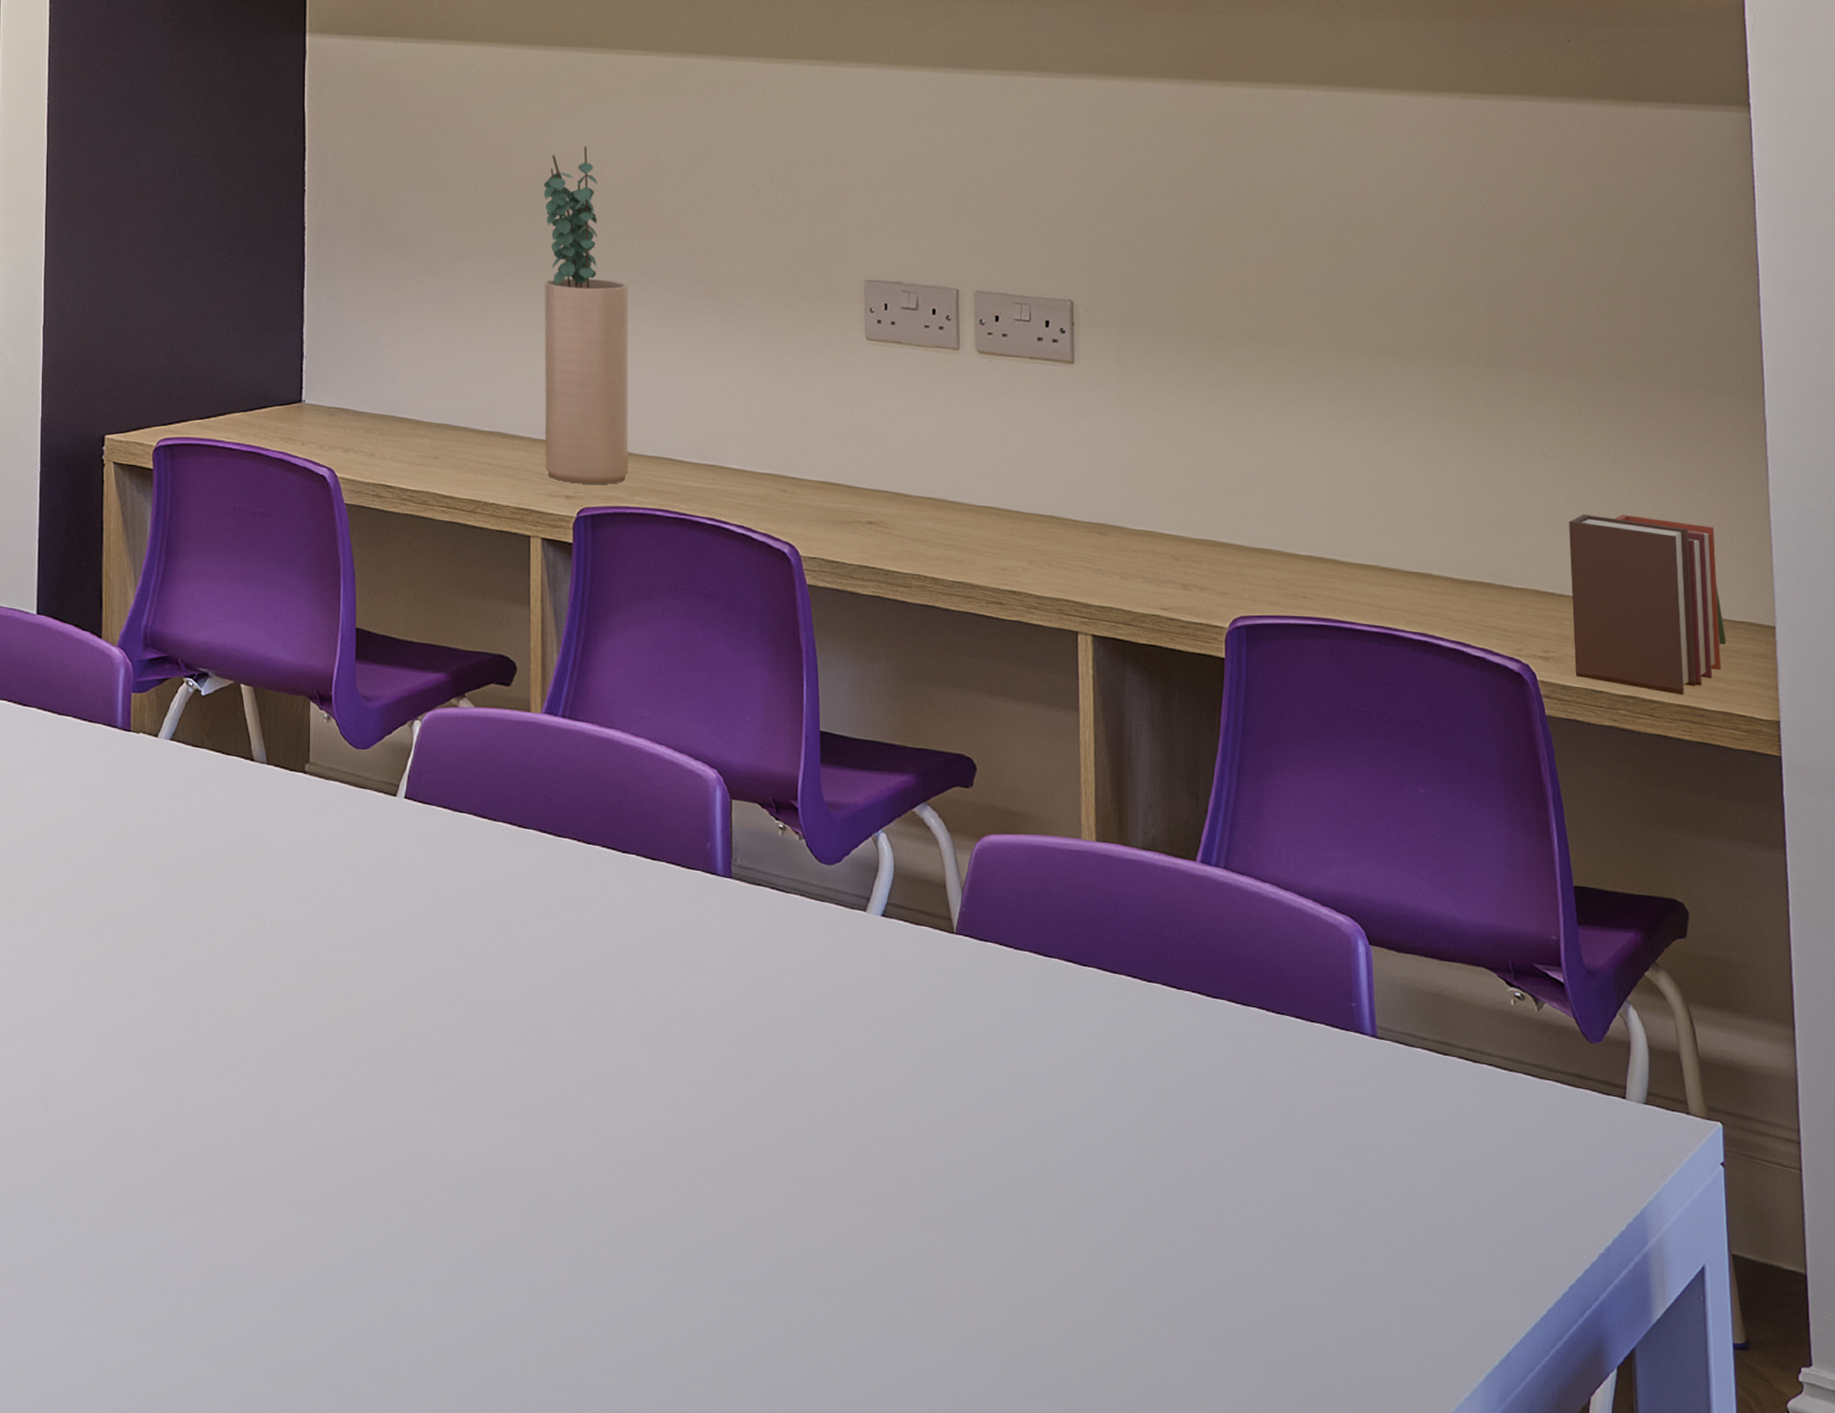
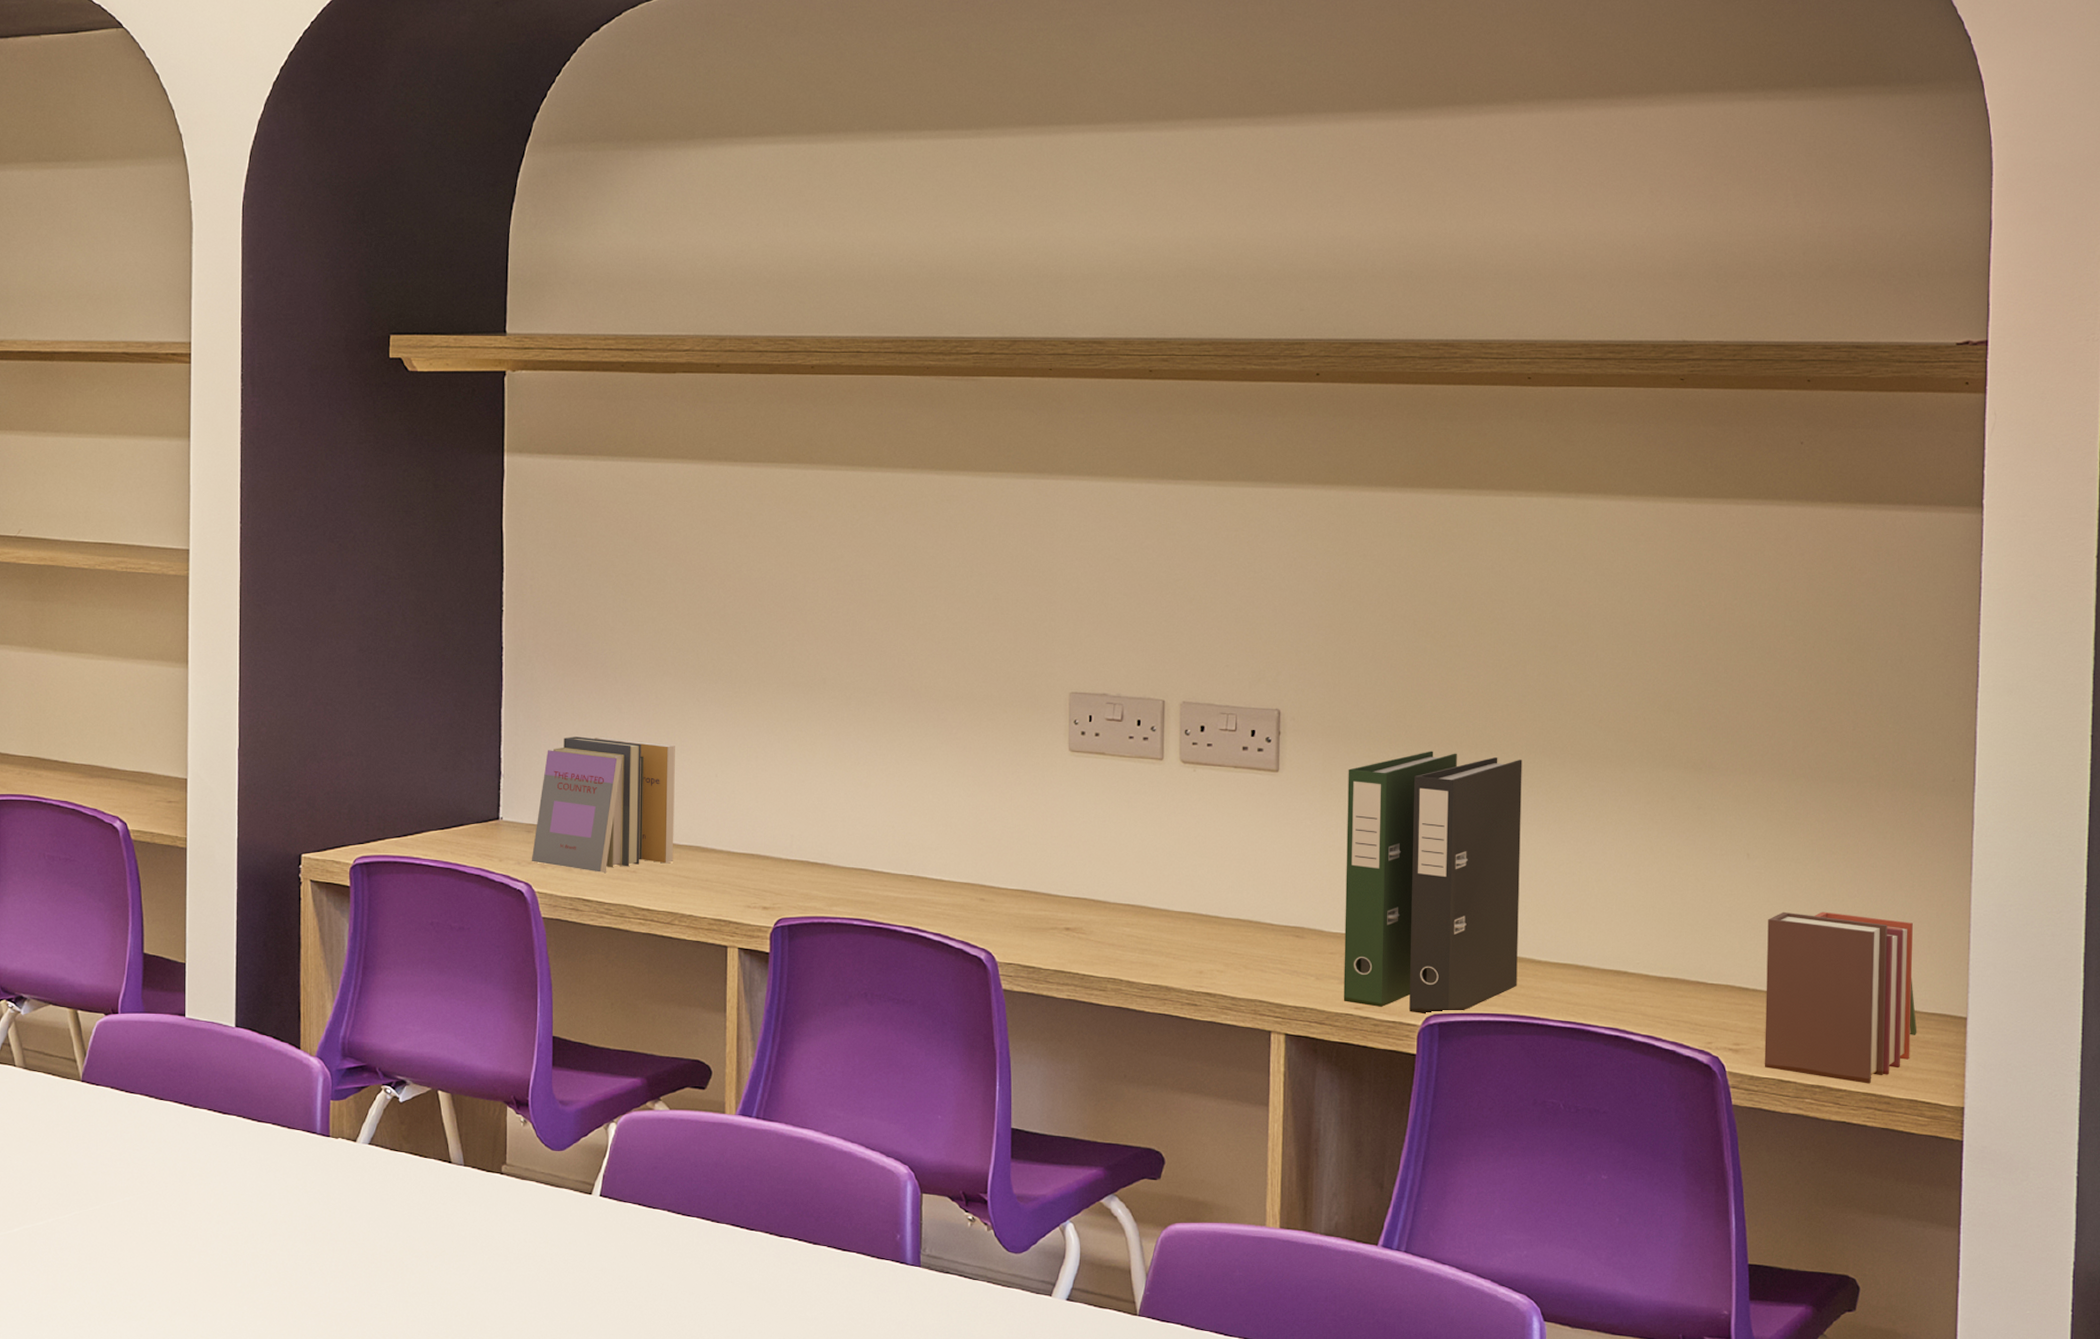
books: none [333,318,476,458] -> present [531,736,675,873]
vase: present [544,147,629,484] -> none [743,563,830,895]
binder: none [1143,344,1322,616] -> present [1343,751,1522,1015]

